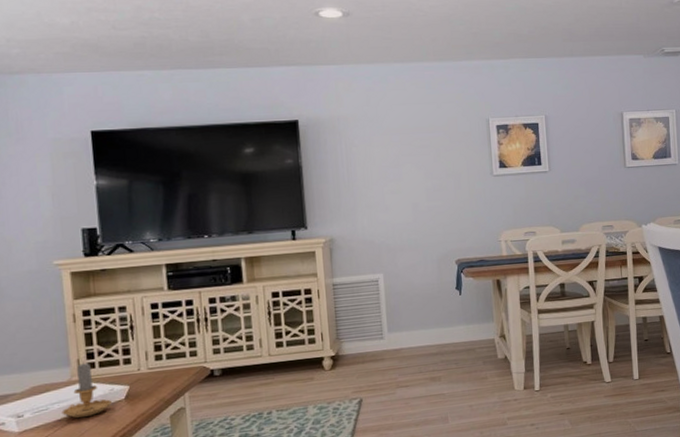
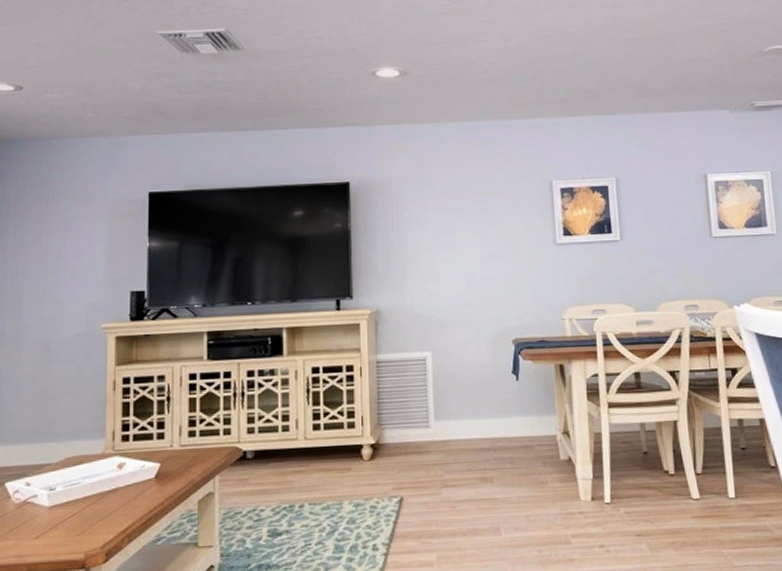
candle: present [61,362,112,419] -> none [92,434,141,496]

